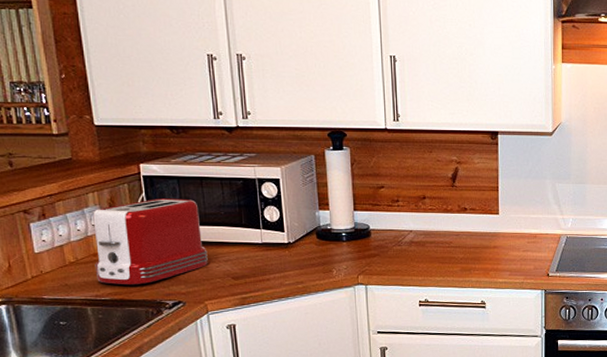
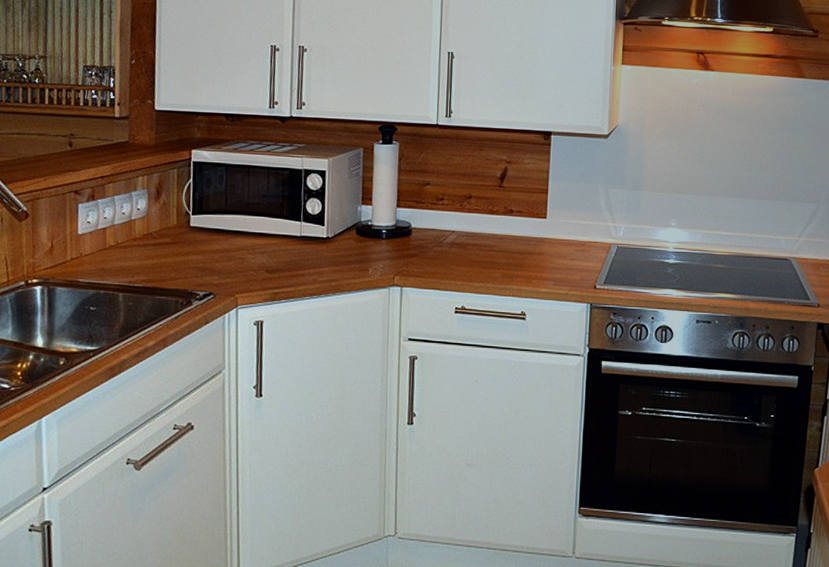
toaster: present [93,198,208,285] -> none [132,185,245,273]

